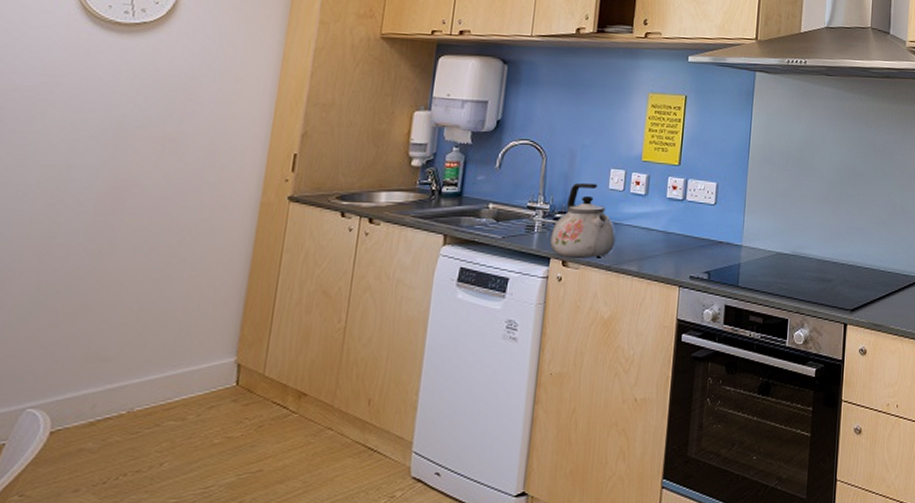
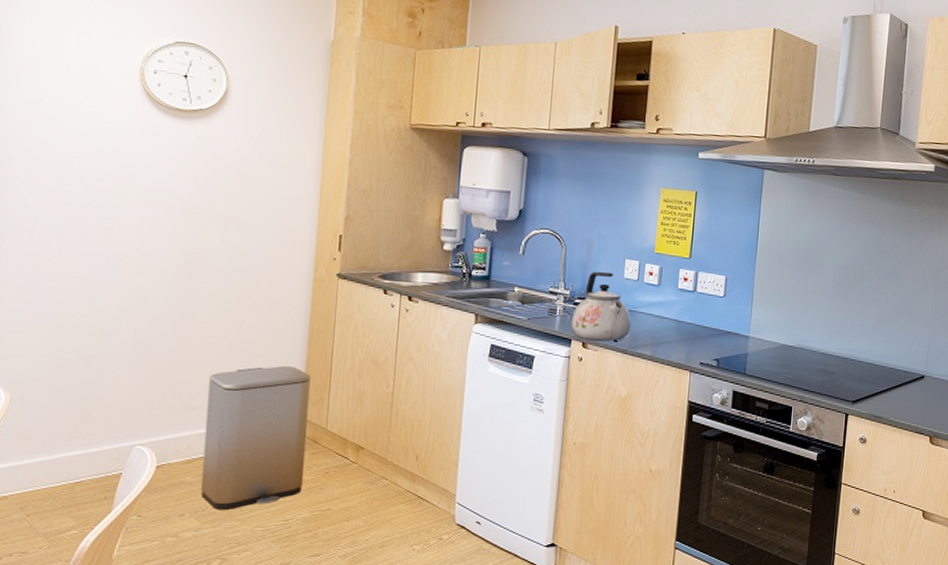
pedal bin: none [102,304,251,482] -> present [200,366,312,511]

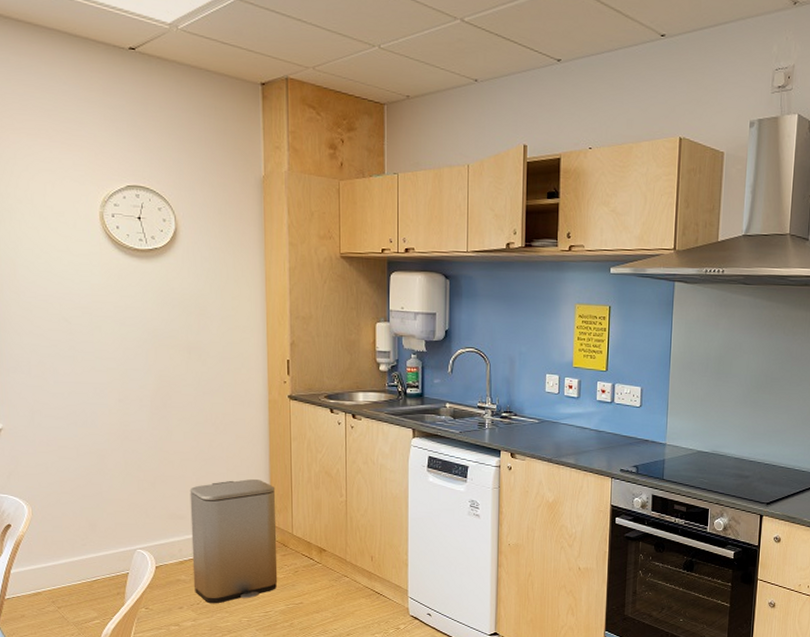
kettle: present [571,271,632,342] -> none [500,386,555,452]

